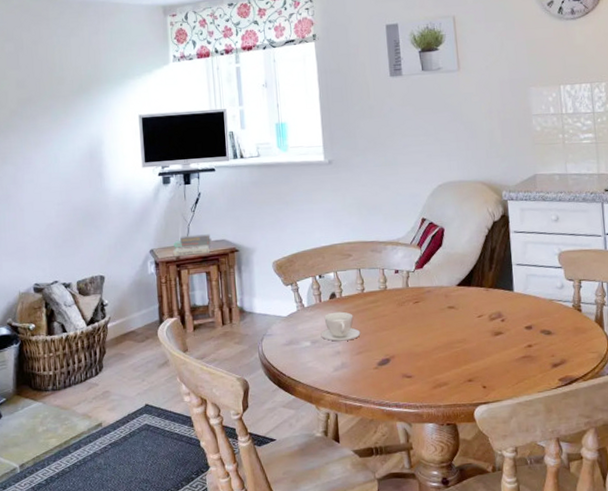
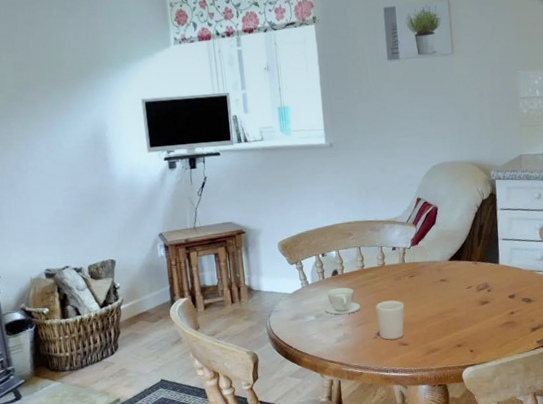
books: present [173,234,212,256] -> none [181,217,219,239]
mug: none [377,328,408,371] -> present [376,300,404,340]

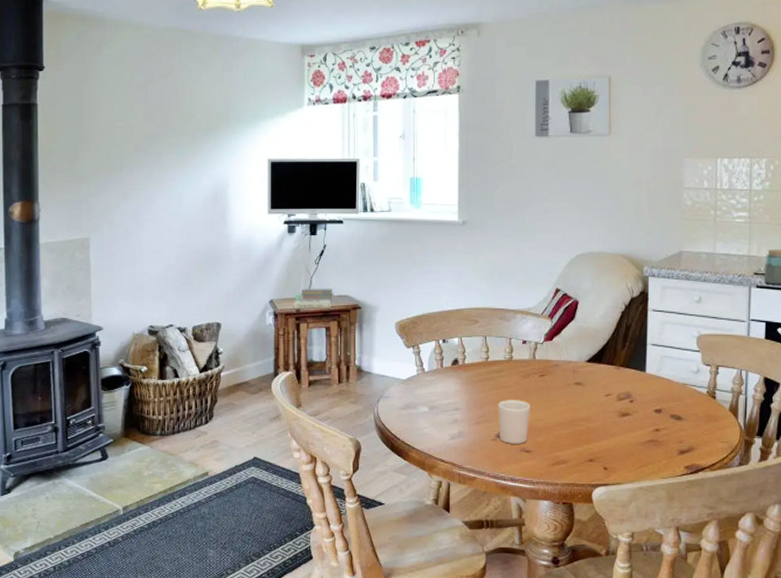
books: none [181,217,219,239] -> present [293,288,334,309]
teacup: present [324,287,361,315] -> none [439,379,481,409]

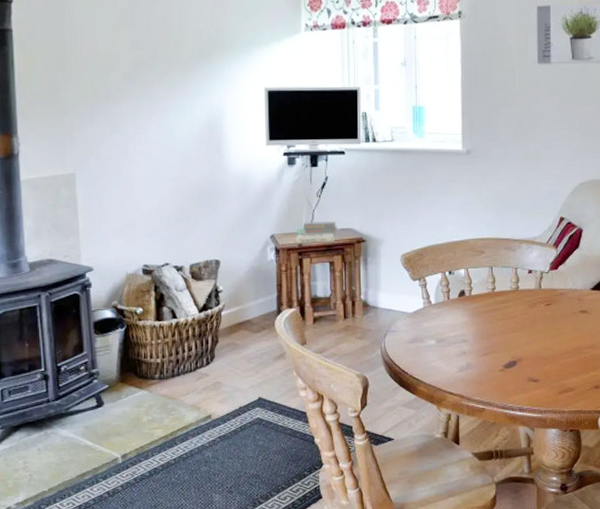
mug: present [498,400,531,444] -> none [506,330,537,374]

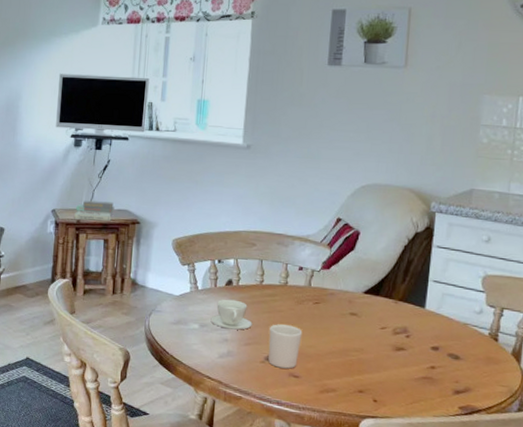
teacup: none [447,310,488,341] -> present [210,299,253,330]
mug: none [506,330,537,374] -> present [268,324,303,369]

